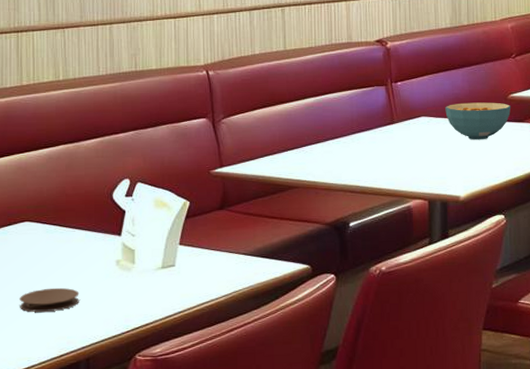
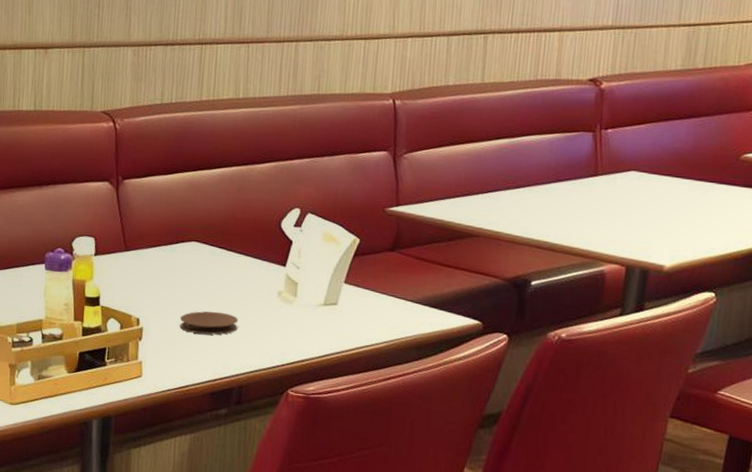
cereal bowl: present [445,102,511,140] -> none [660,159,743,205]

